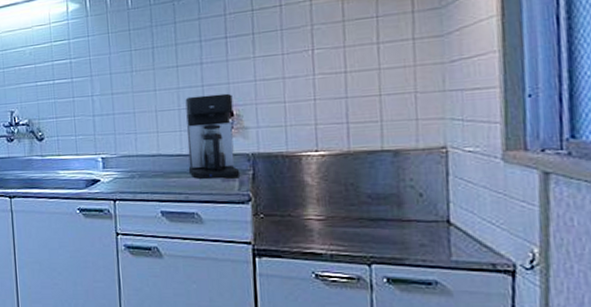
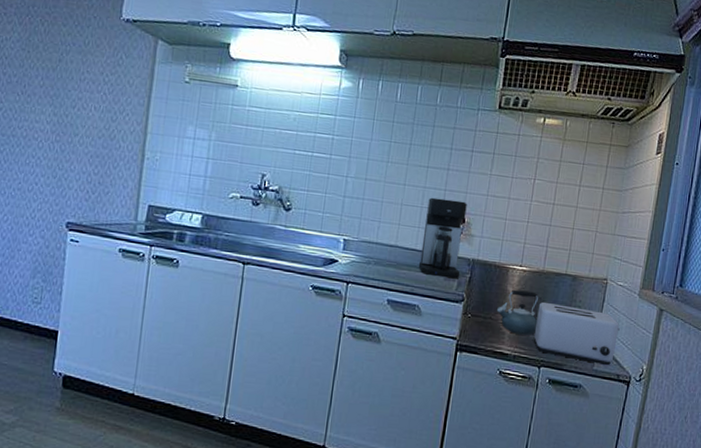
kettle: none [295,177,356,231] -> present [496,289,538,337]
toaster: none [351,187,482,254] -> present [533,301,620,366]

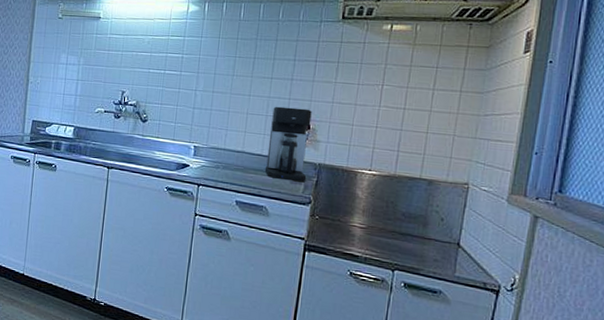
kettle: present [496,289,538,337] -> none [345,193,390,240]
toaster: present [533,301,620,366] -> none [385,205,485,273]

